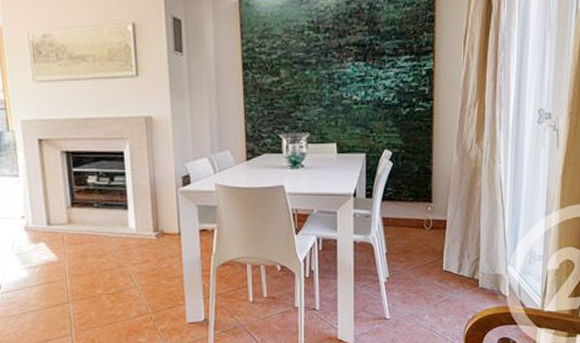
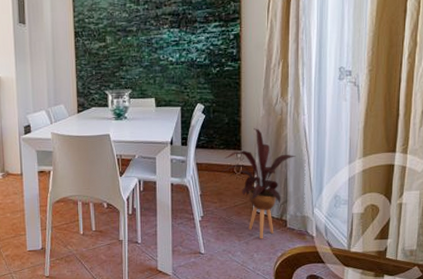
house plant: none [410,177,490,301] -> present [221,128,296,239]

